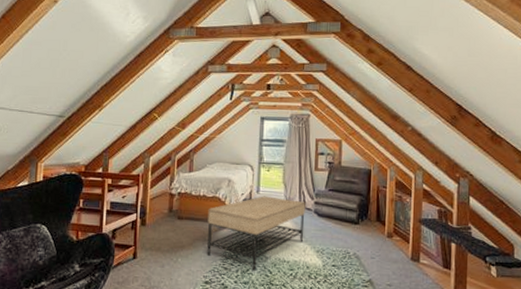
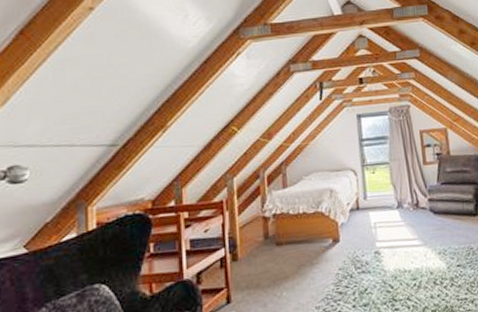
coffee table: present [207,196,306,271] -> none [311,200,423,289]

